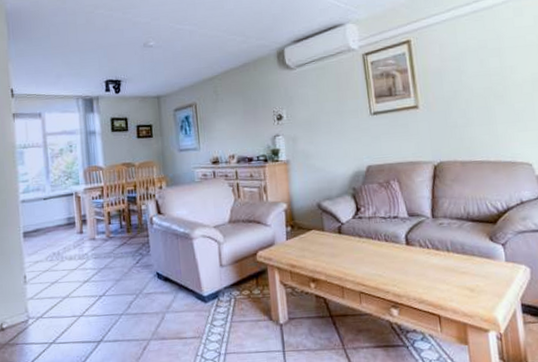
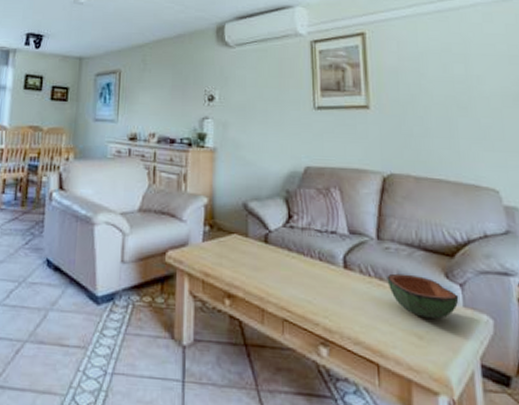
bowl: none [442,242,502,275] -> present [387,273,459,319]

